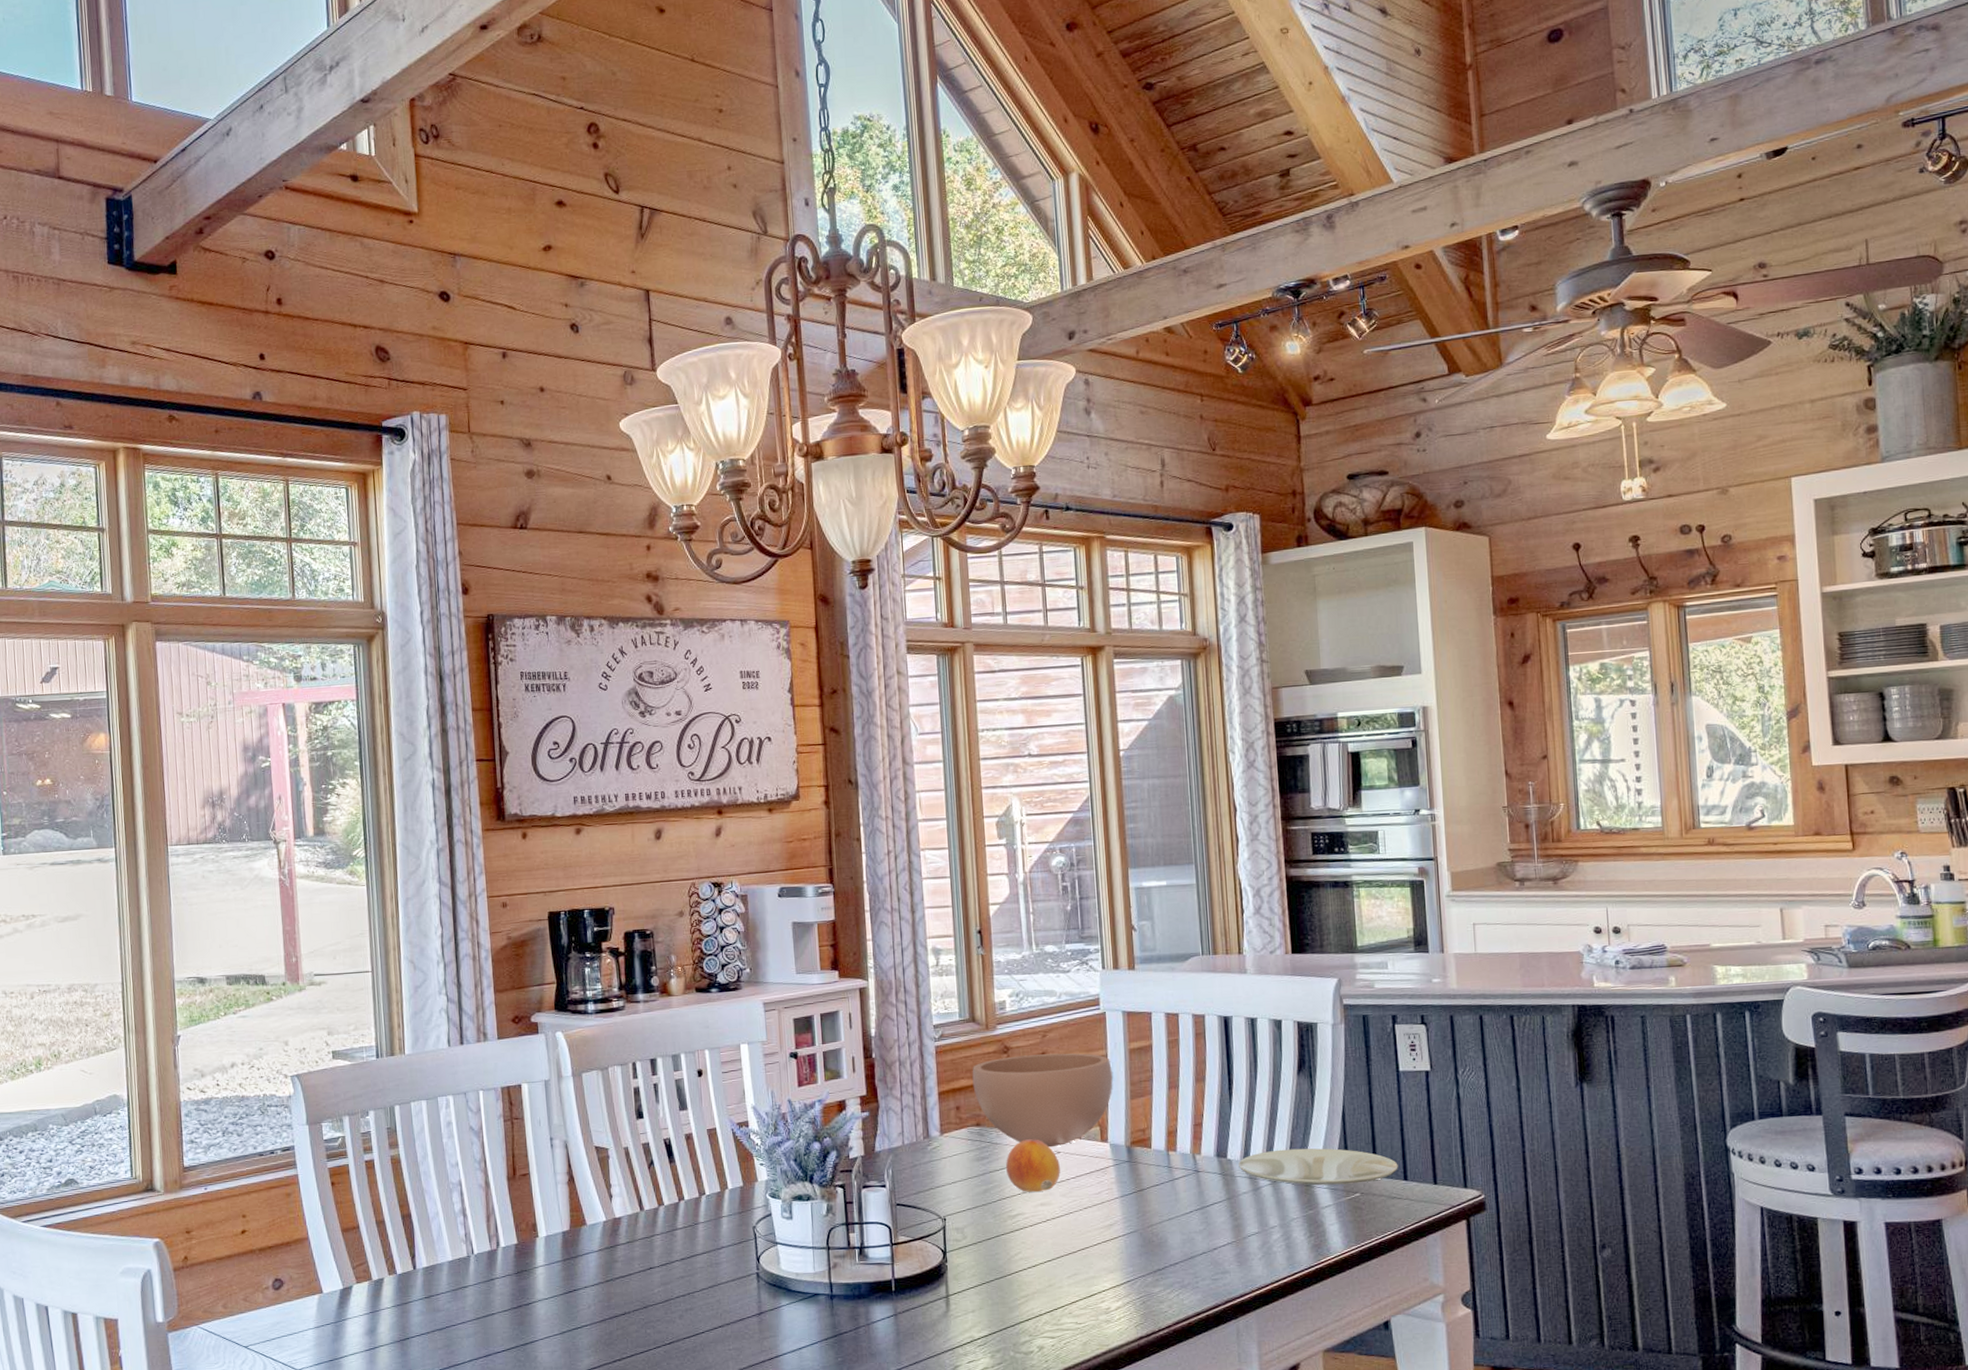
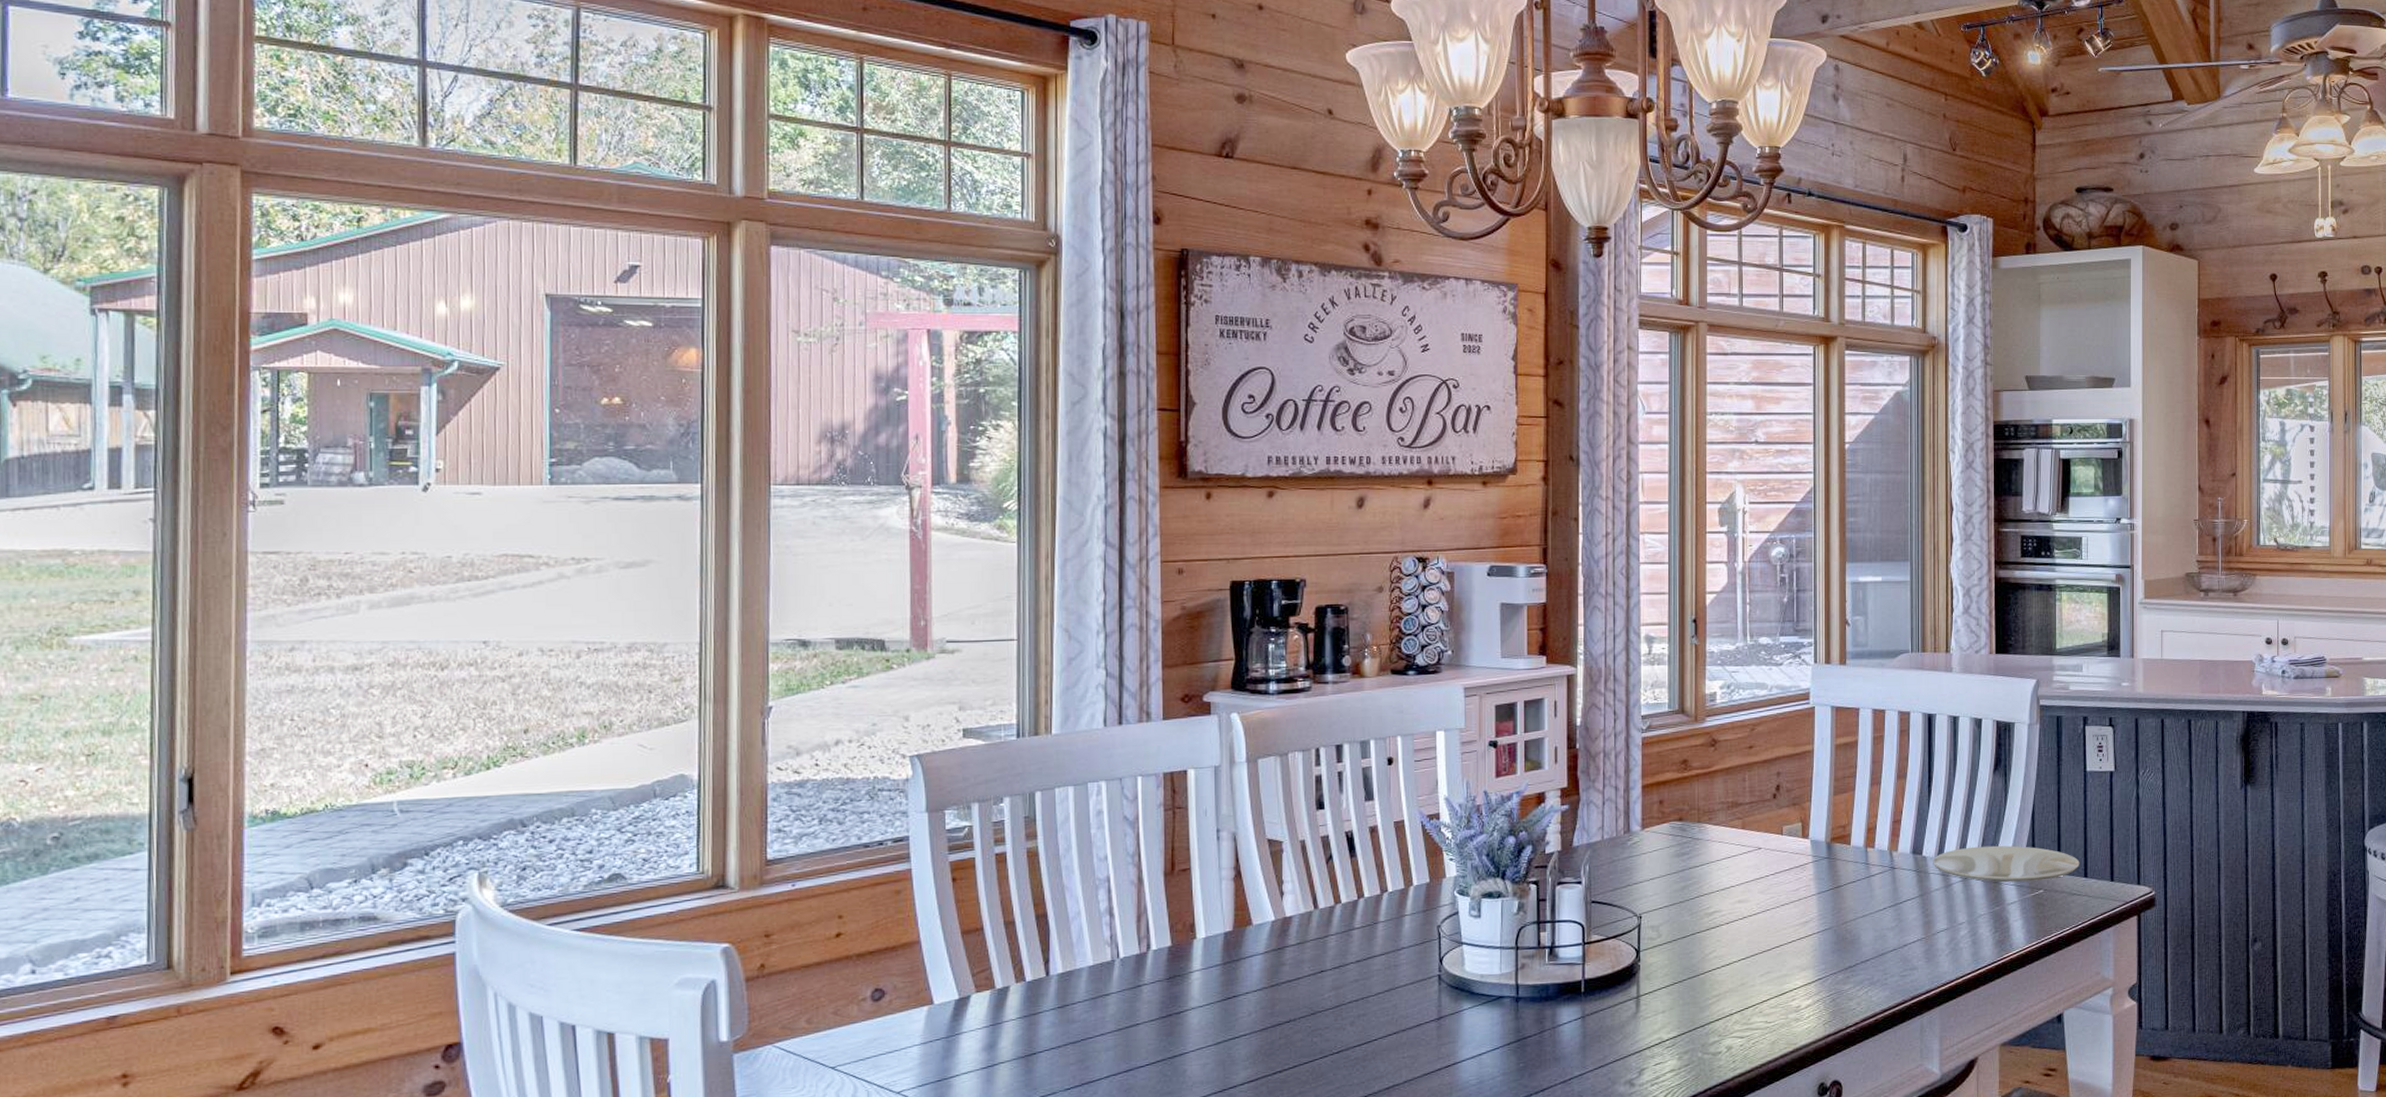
bowl: present [972,1053,1113,1148] -> none [1678,747,1817,843]
fruit: present [1005,1139,1060,1193] -> none [1705,834,1760,890]

